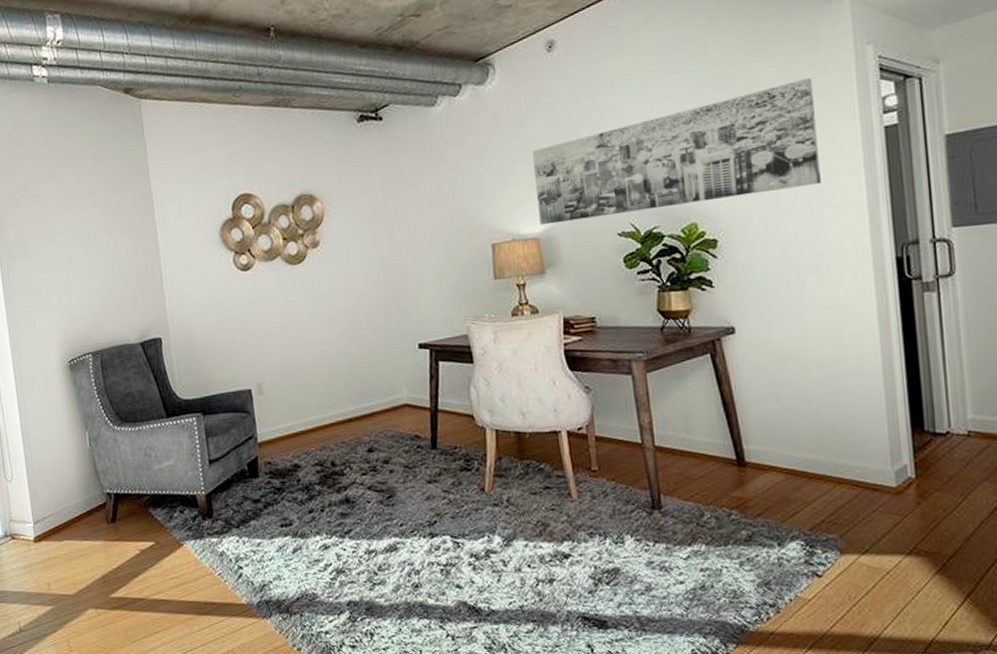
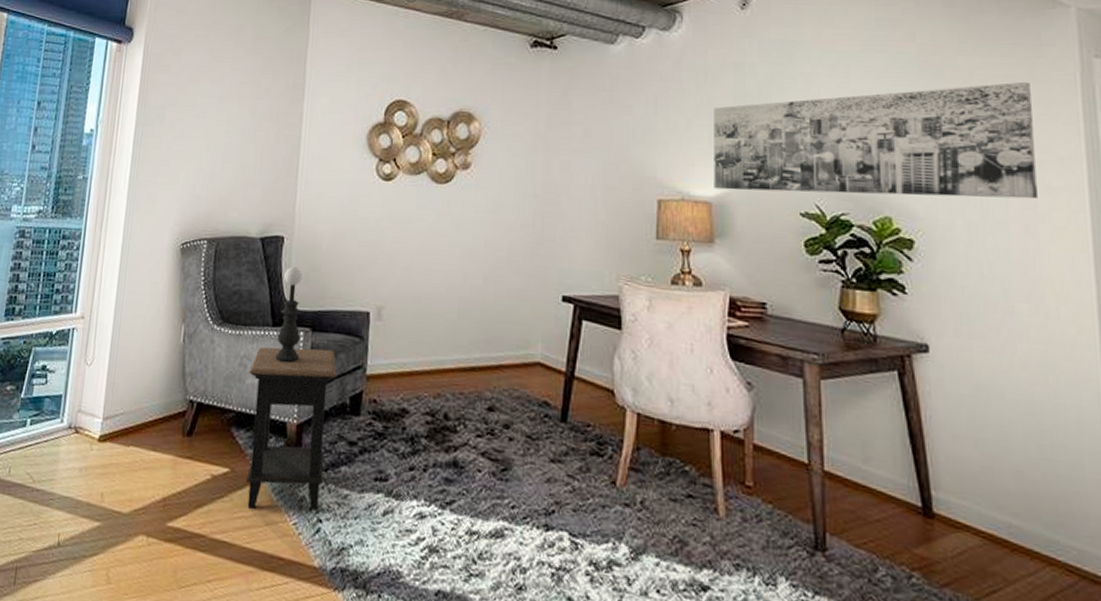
side table: none [154,427,237,570] -> present [246,347,337,510]
table lamp: none [168,362,196,446] -> present [275,266,303,362]

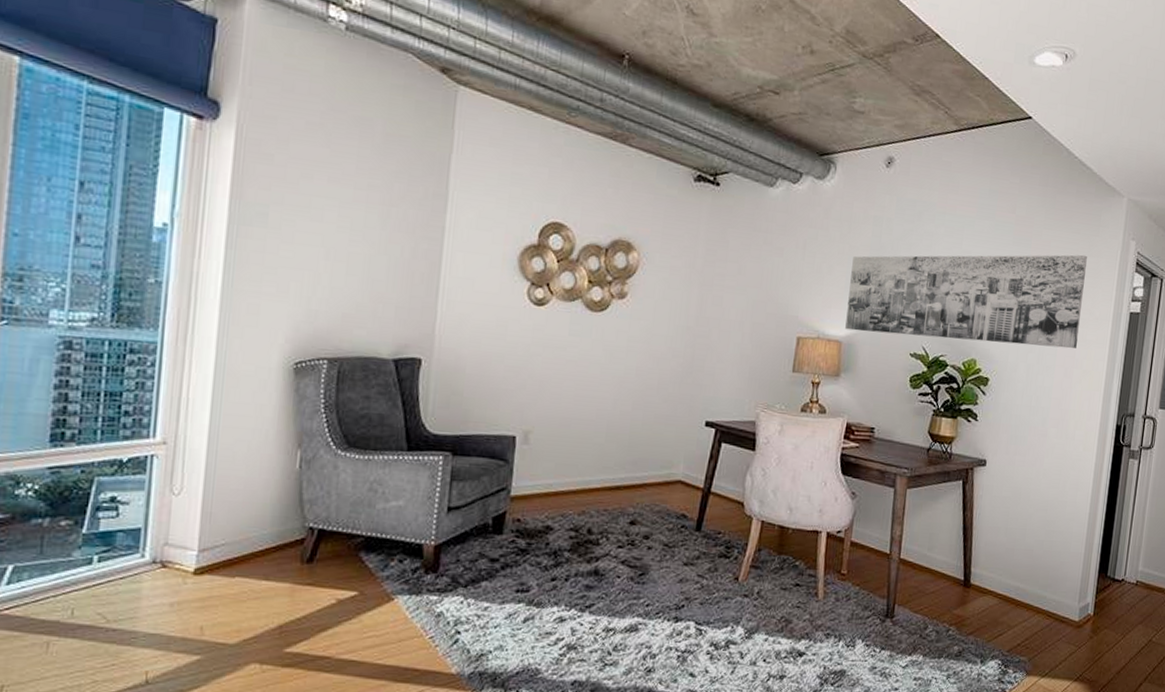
side table: present [246,347,337,510] -> none [378,471,479,627]
table lamp: present [275,266,303,362] -> none [410,389,443,486]

